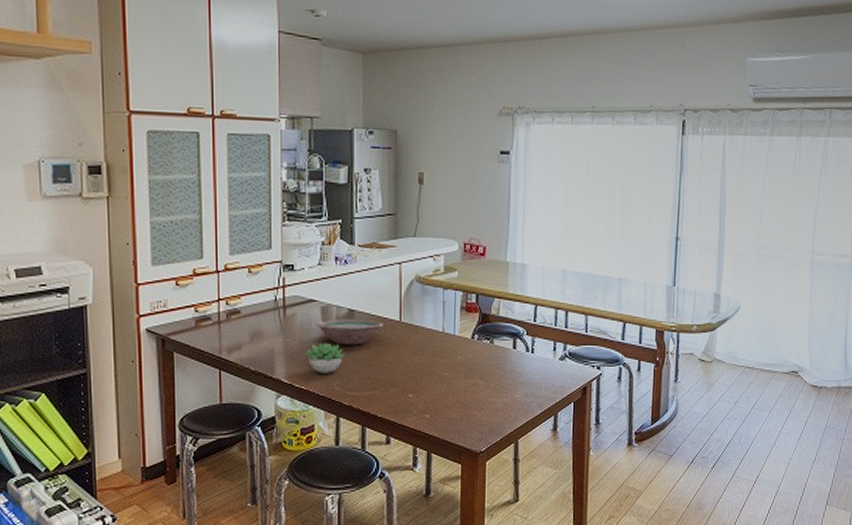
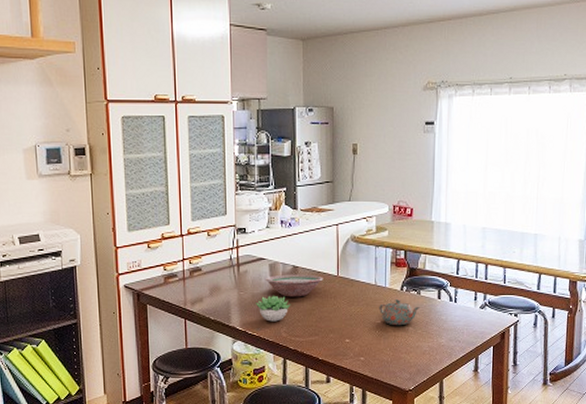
teapot: none [446,349,493,379] -> present [378,299,420,326]

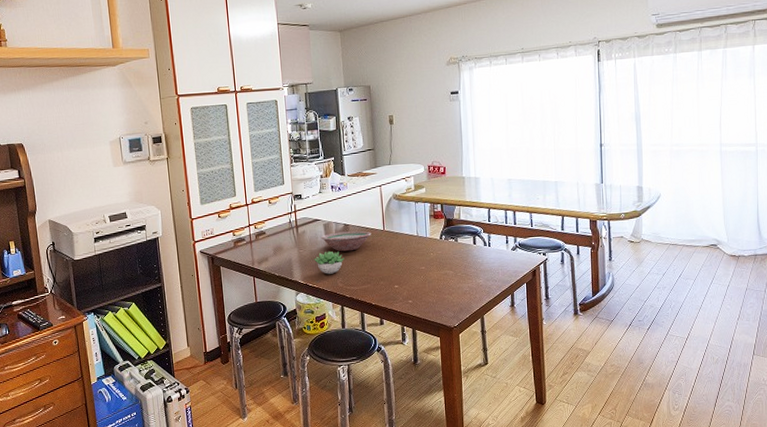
teapot: present [378,299,420,326] -> none [421,247,458,271]

